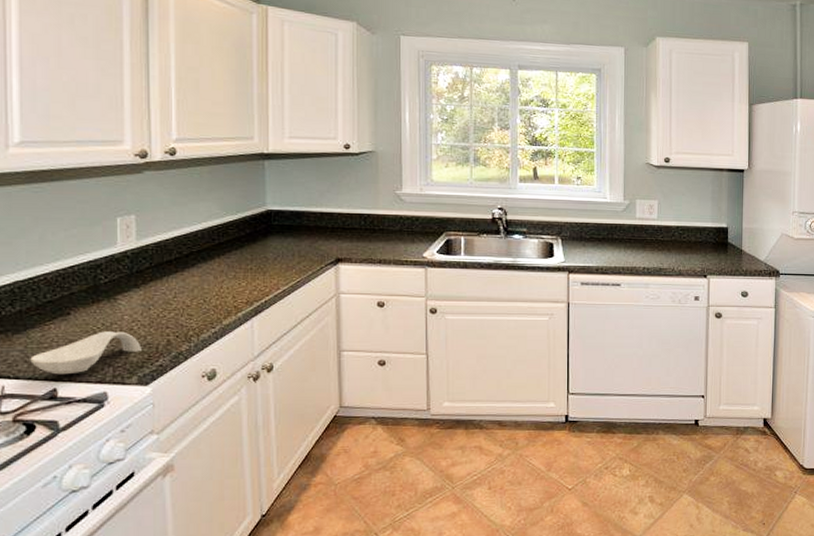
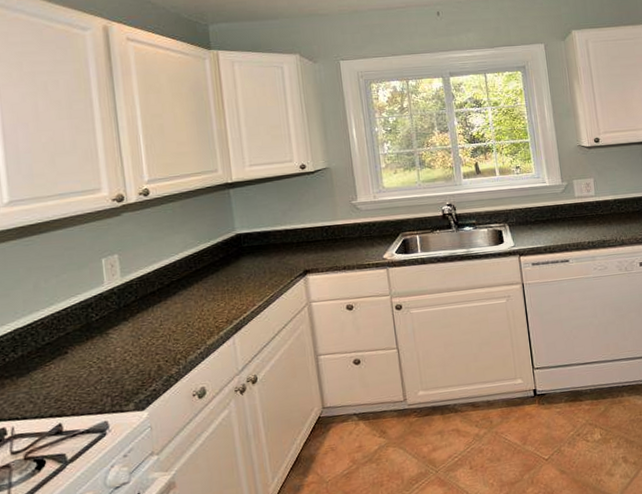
spoon rest: present [30,331,142,375] -> none [35,362,136,411]

